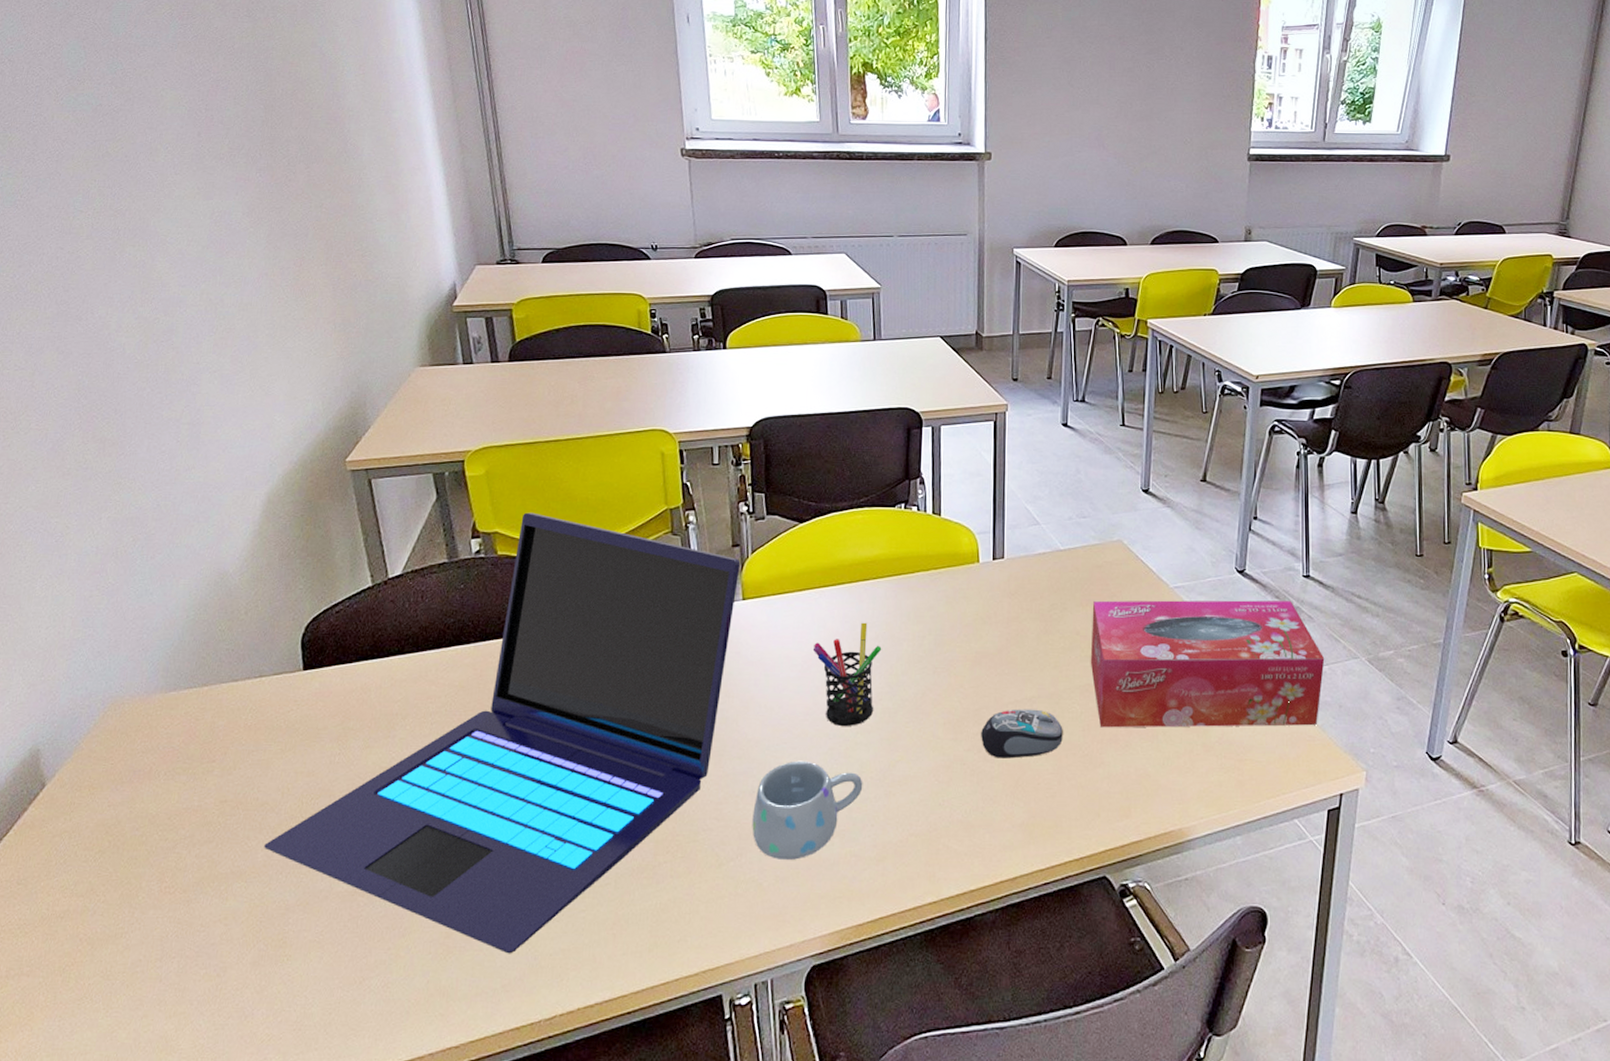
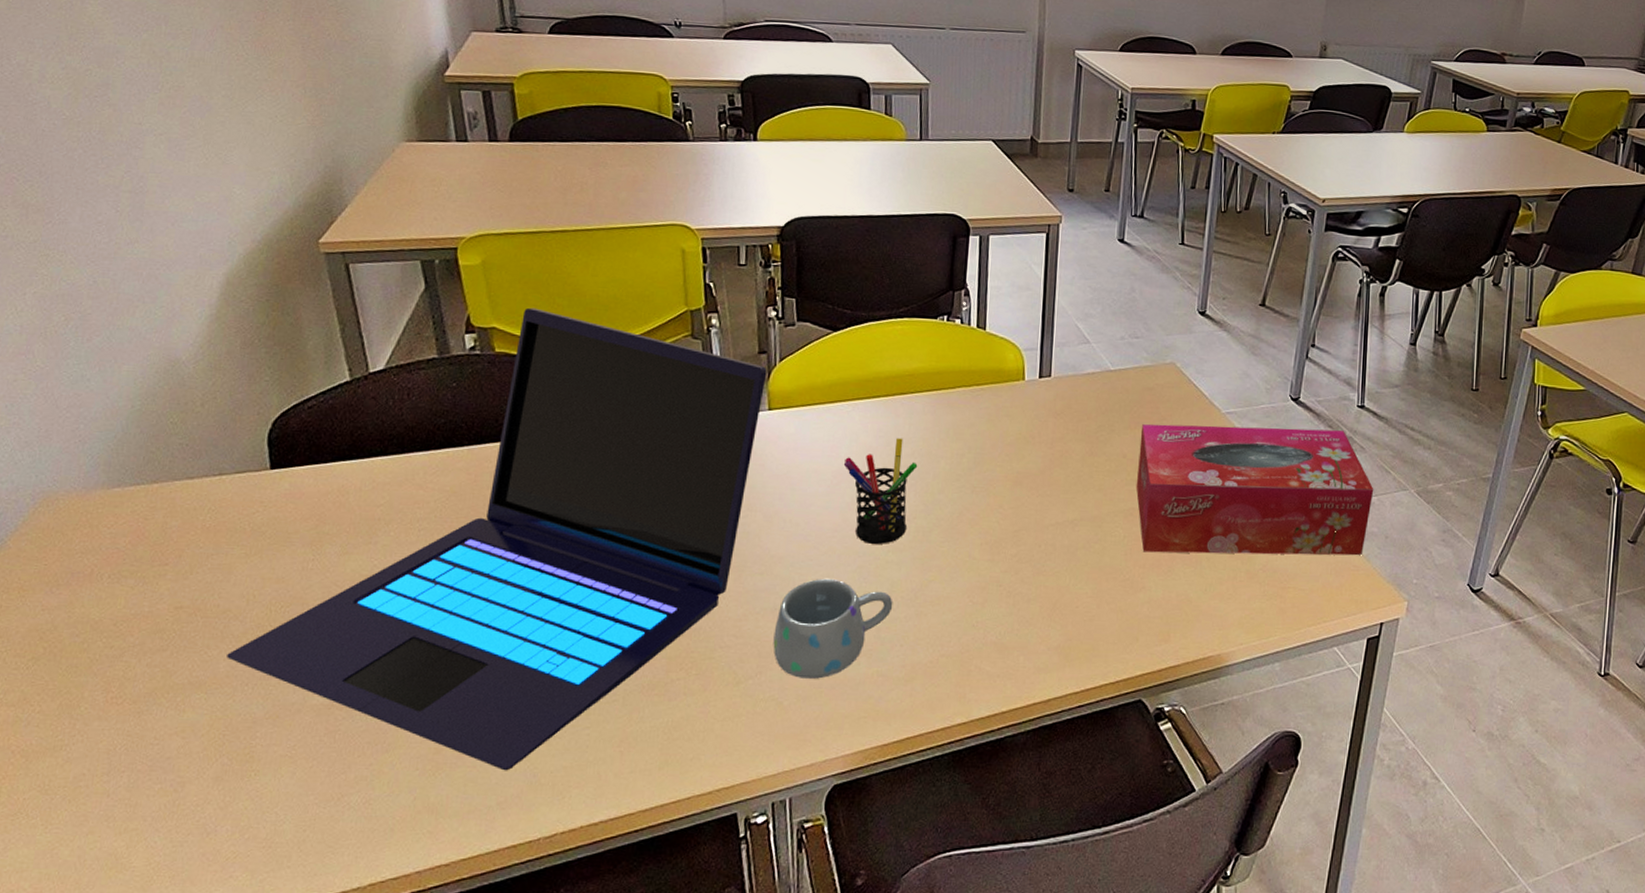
computer mouse: present [981,709,1063,759] -> none [1019,531,1105,581]

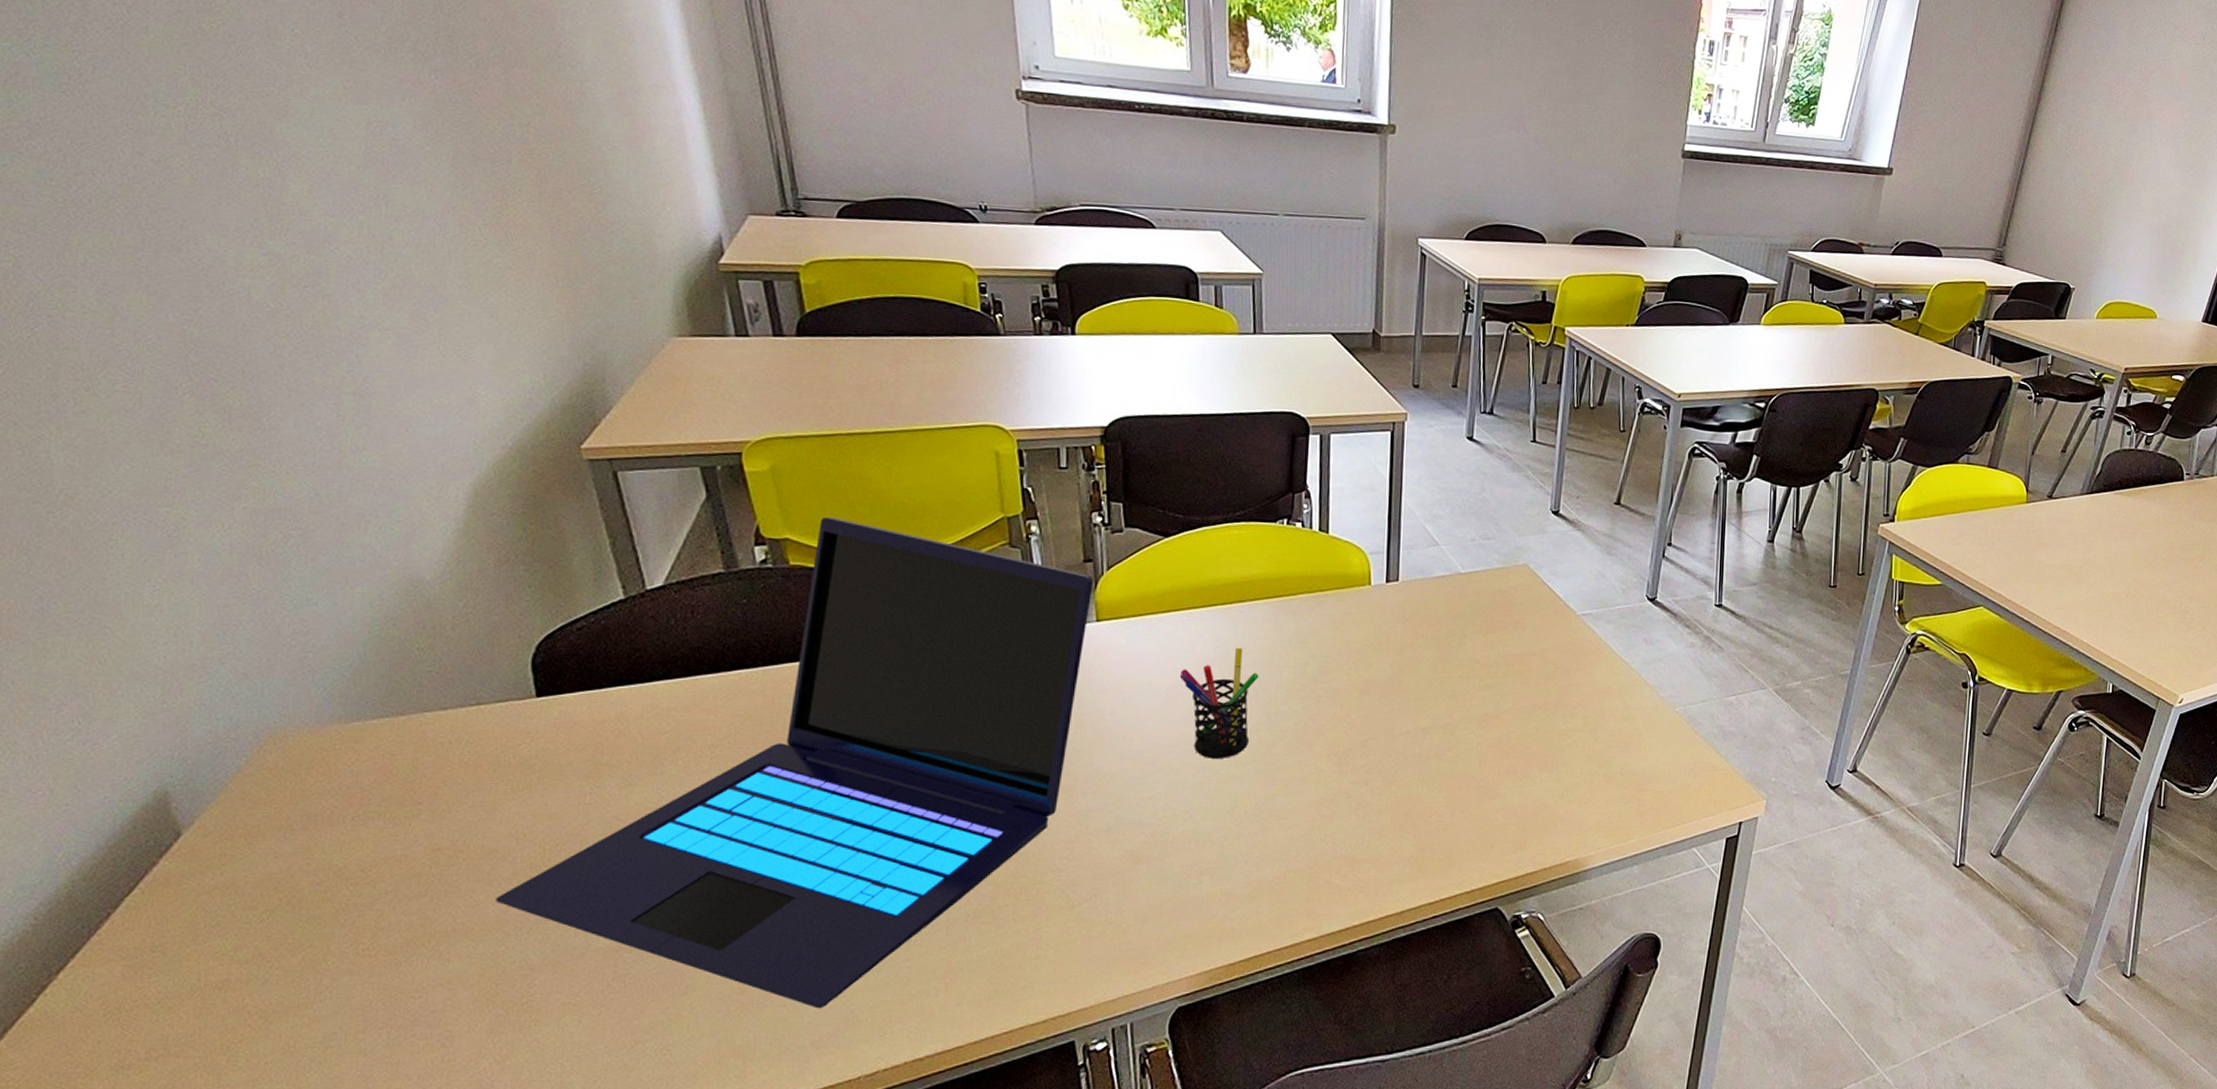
mug: present [773,578,893,679] -> none [1108,795,1236,900]
tissue box: present [1136,423,1374,556] -> none [1489,627,1732,759]

